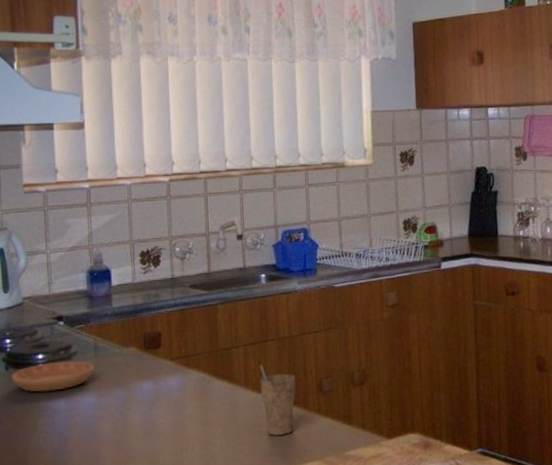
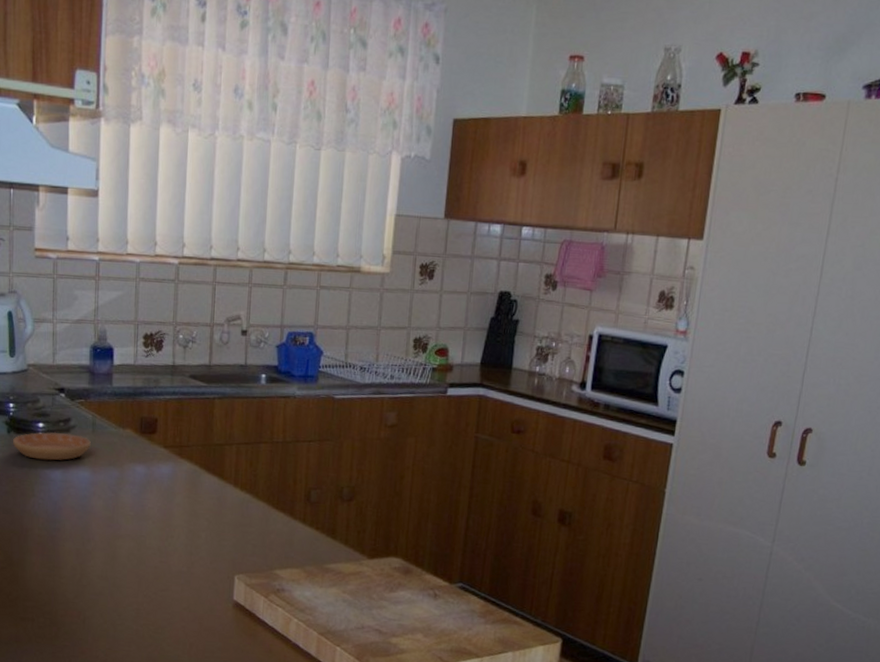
cup: present [259,364,296,436] -> none [248,465,285,538]

